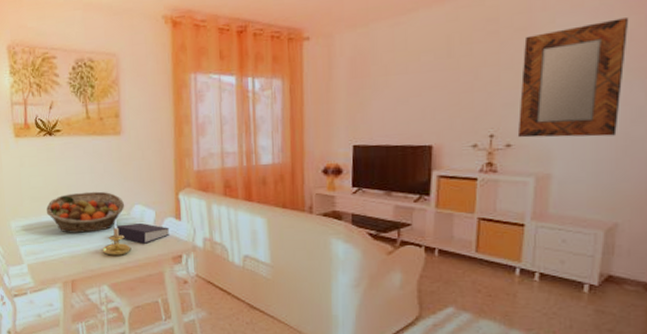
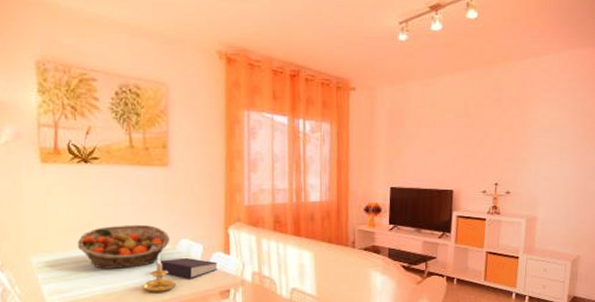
home mirror: present [517,18,629,138] -> none [514,99,586,188]

